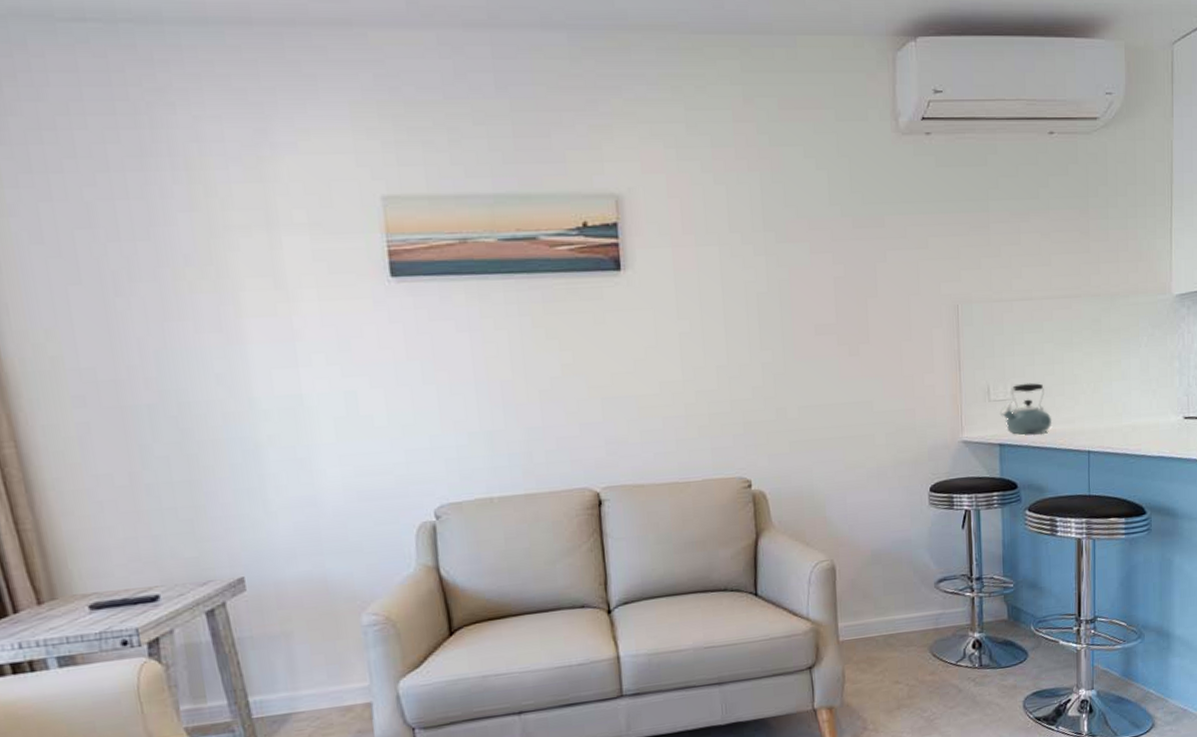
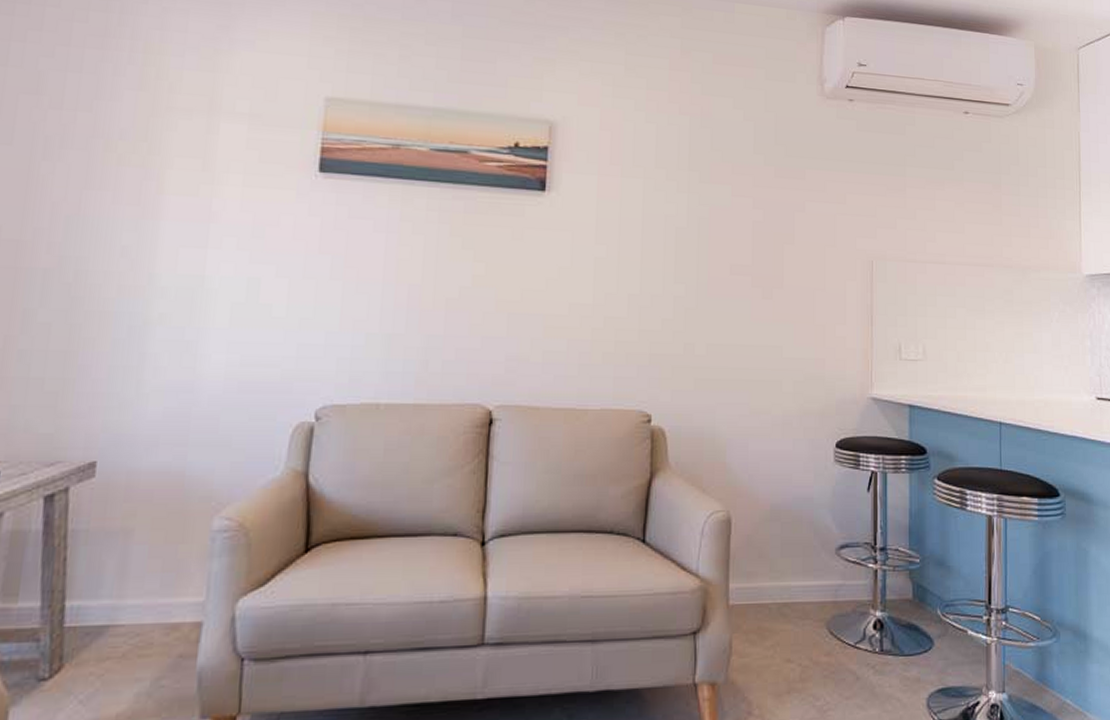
kettle: present [1000,383,1051,435] -> none [911,346,962,398]

